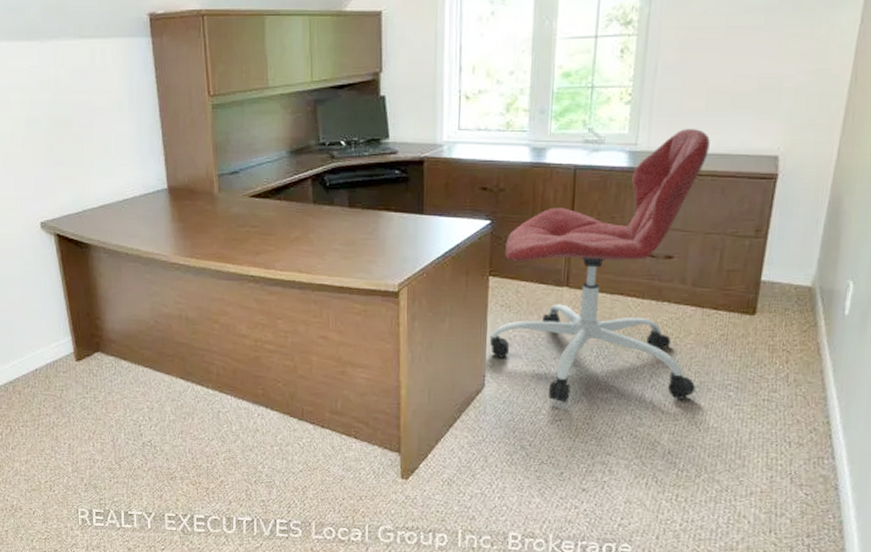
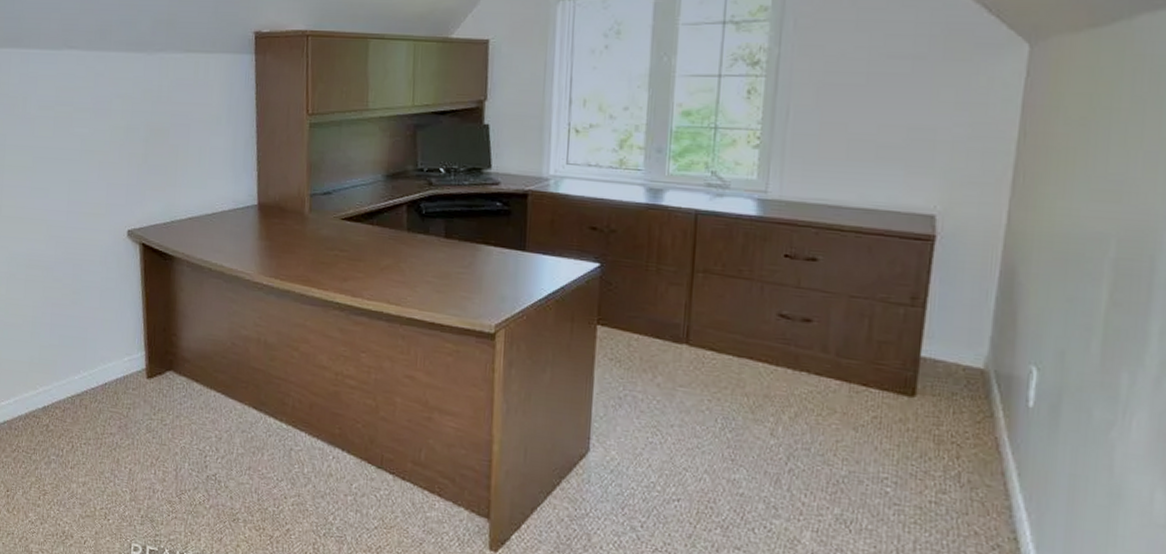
office chair: present [489,129,710,403] -> none [596,179,853,491]

